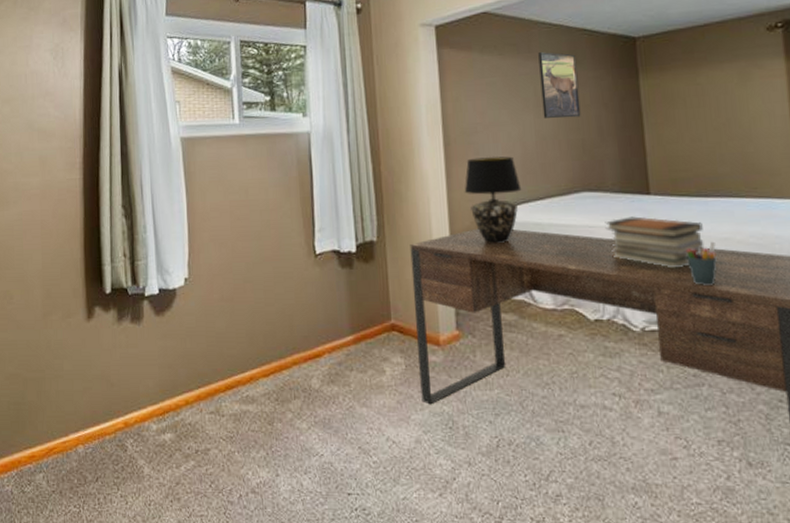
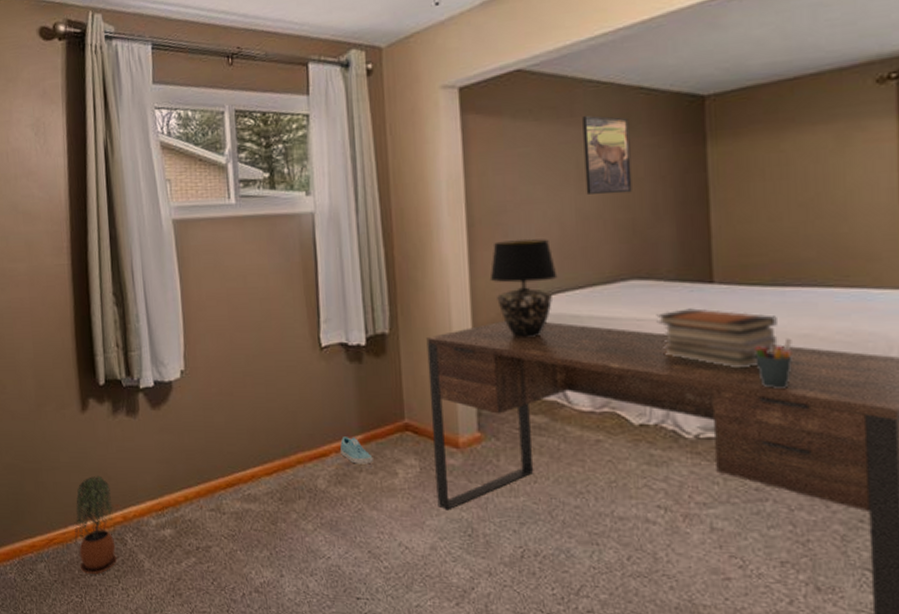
potted plant: none [75,382,117,483] -> present [74,475,117,574]
sneaker: none [333,338,363,364] -> present [340,437,373,464]

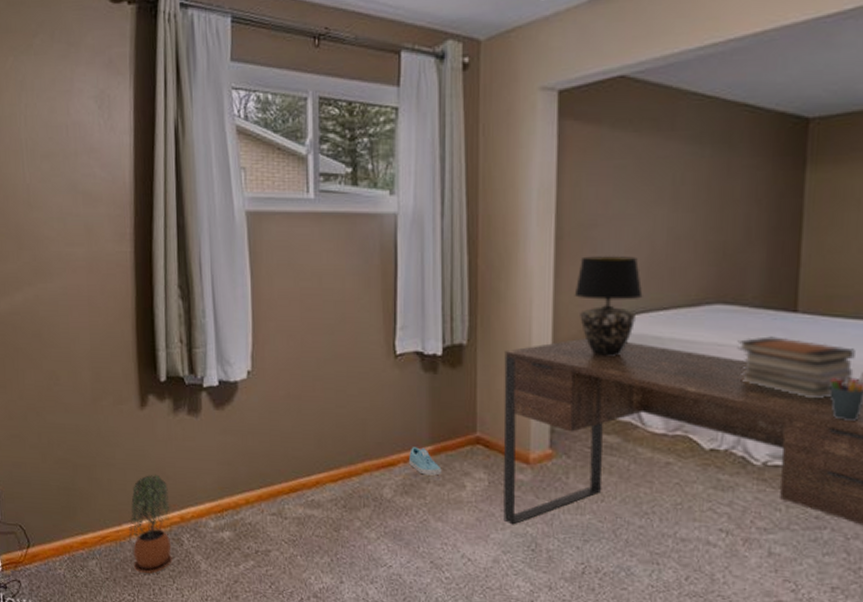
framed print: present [582,116,632,195] -> none [680,131,730,215]

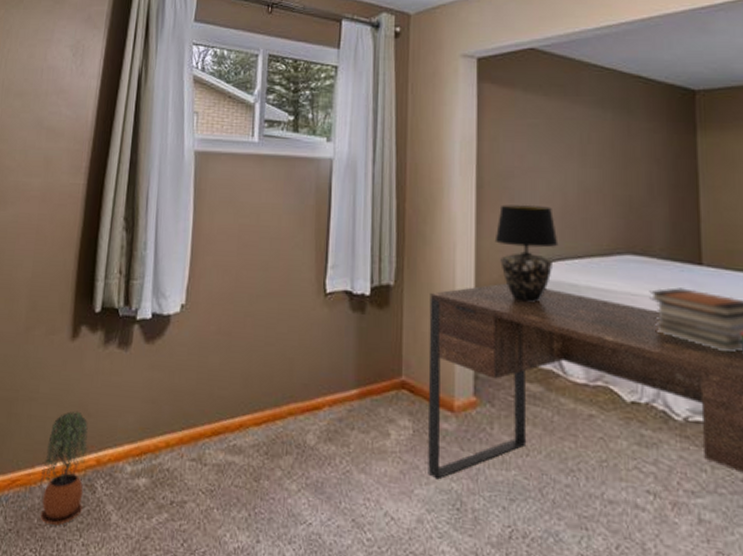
sneaker: present [409,447,442,476] -> none [334,390,367,422]

